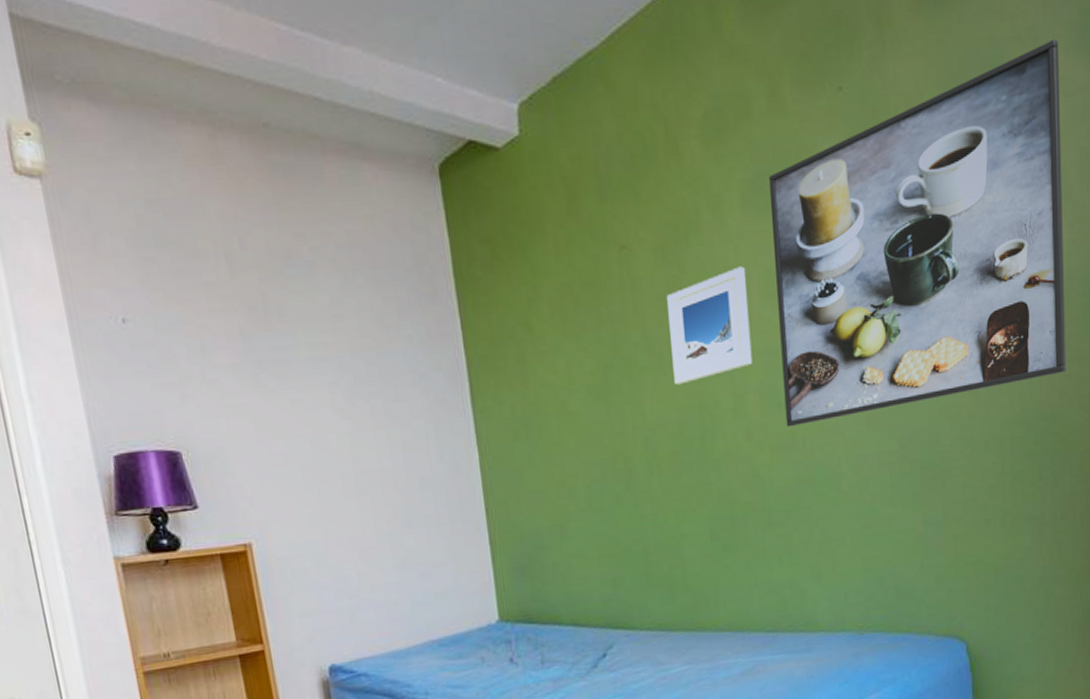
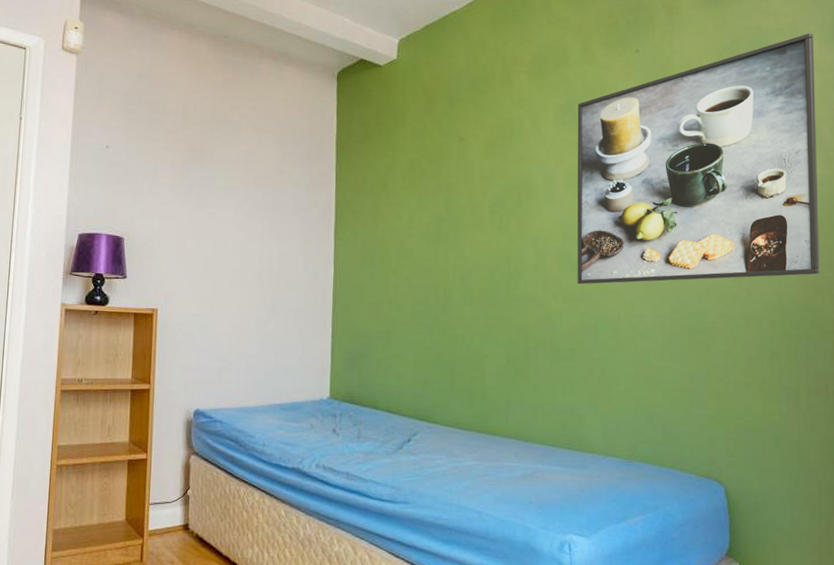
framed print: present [667,266,753,385] -> none [490,162,554,241]

